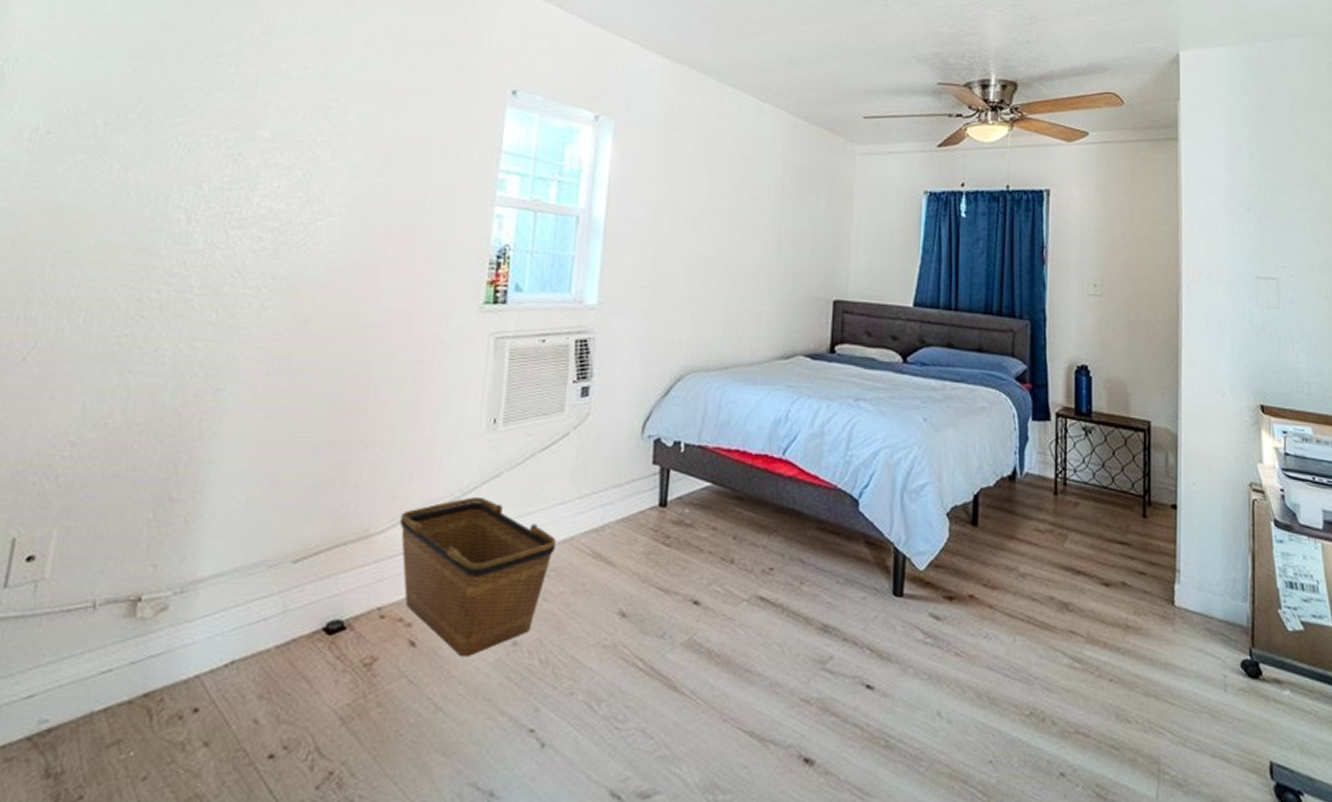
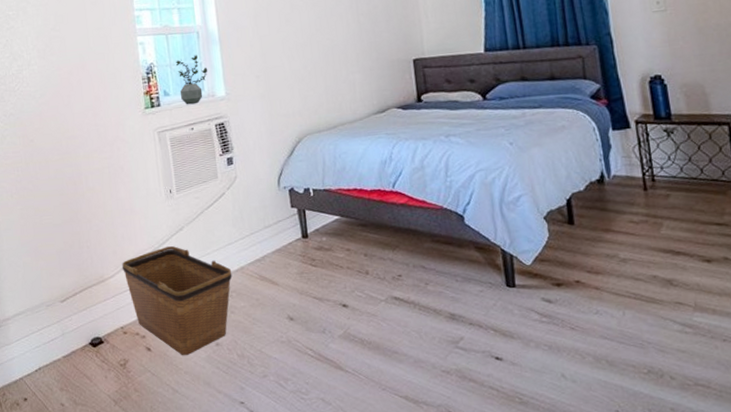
potted plant: none [536,245,581,309] -> present [175,55,208,105]

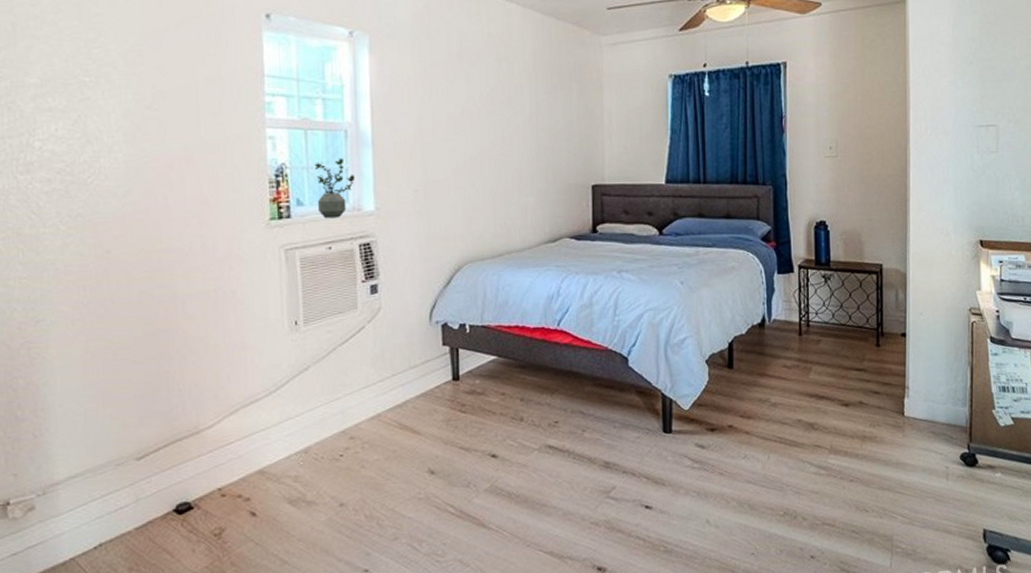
bicycle basket: present [122,246,232,355] -> none [226,389,366,519]

